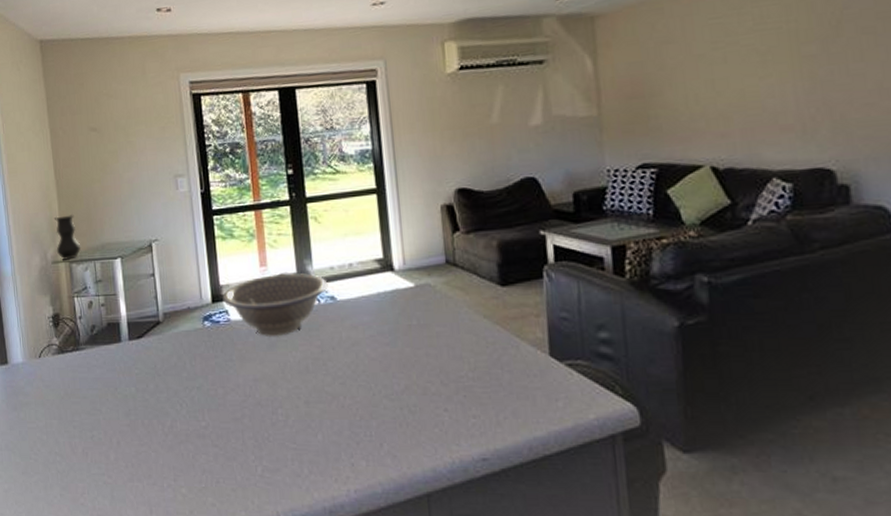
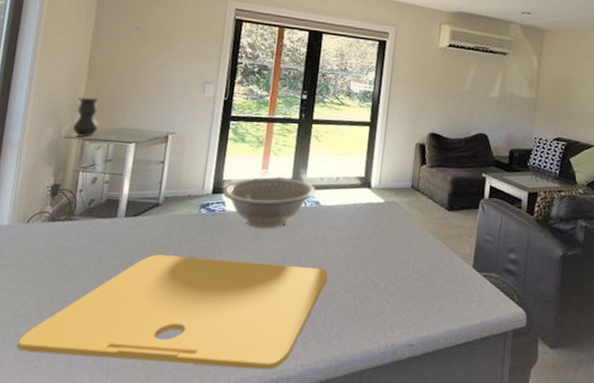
cutting board: none [61,375,364,497] -> present [17,254,328,369]

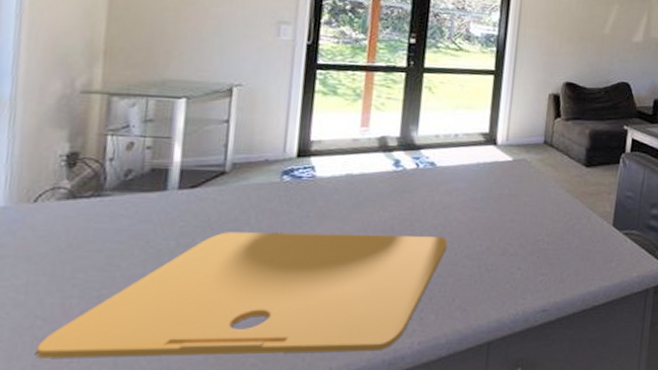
vase: present [72,97,99,137] -> none [91,39,131,92]
bowl: present [222,177,316,229] -> none [310,136,430,197]

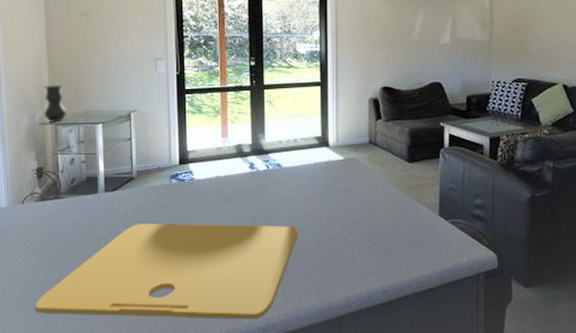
vase: none [91,39,131,92] -> present [43,85,67,122]

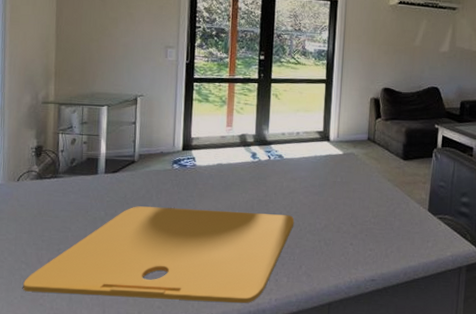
vase: present [43,85,67,122] -> none [47,64,72,102]

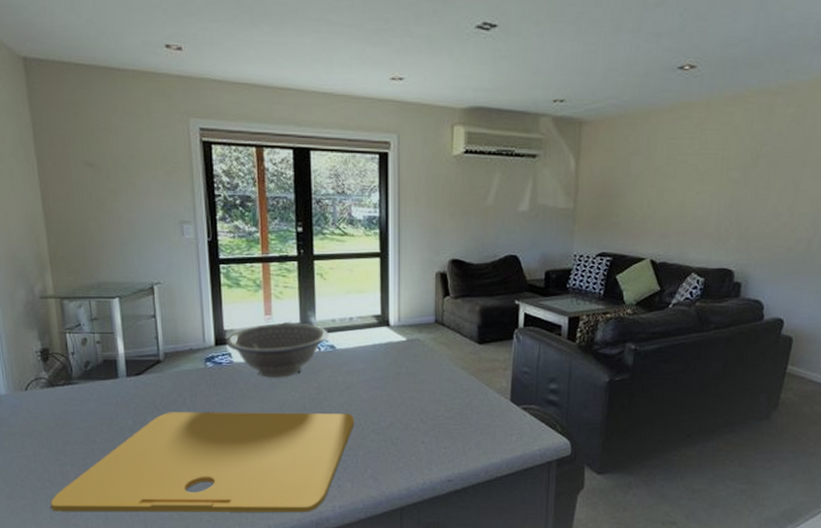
bowl: none [192,134,279,181] -> present [226,323,329,379]

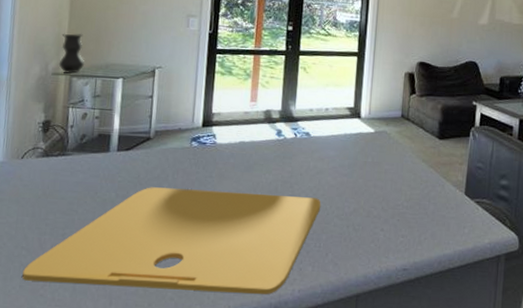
vase: none [42,251,74,296] -> present [58,33,85,73]
bowl: present [226,323,329,379] -> none [212,109,306,161]

